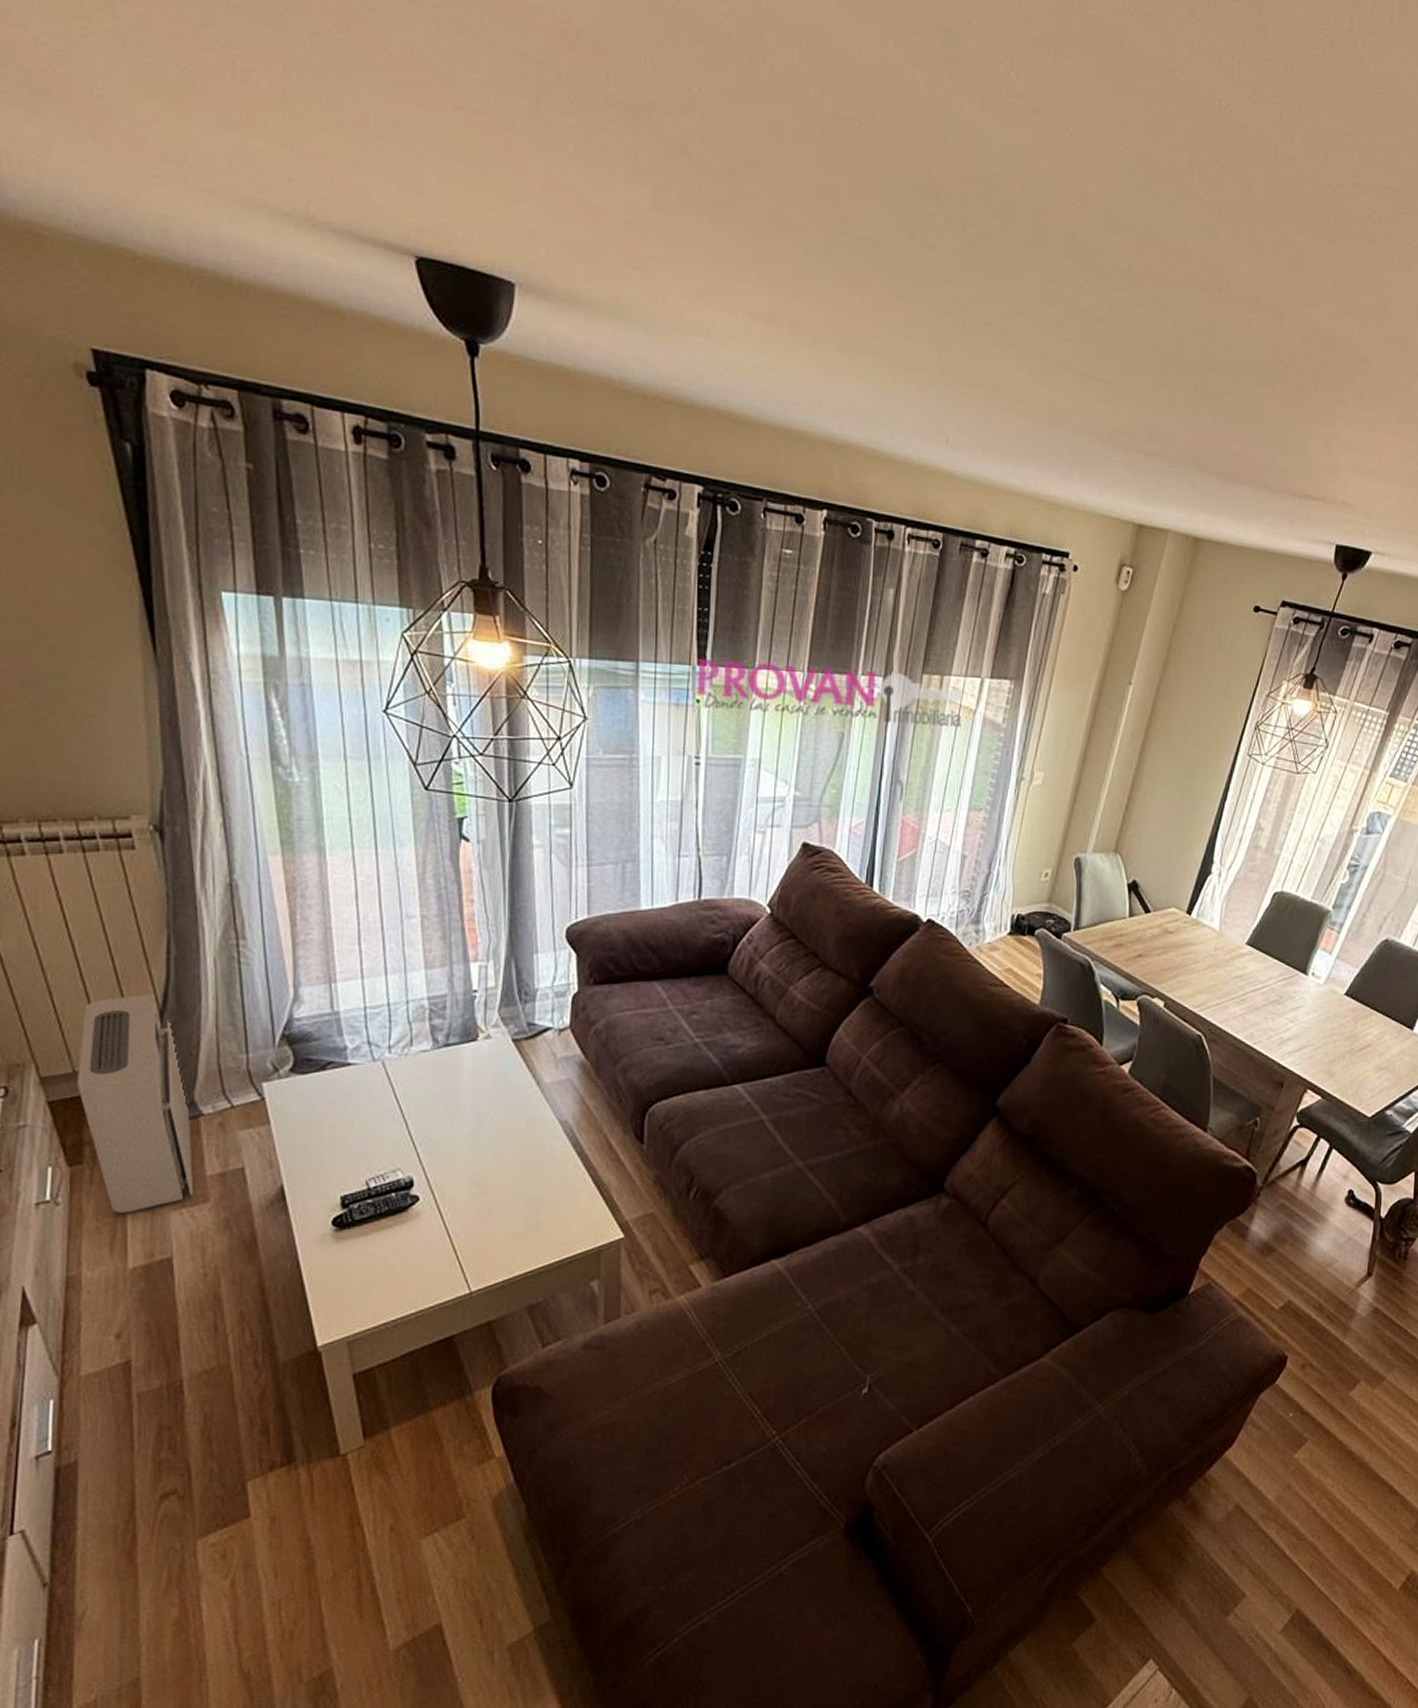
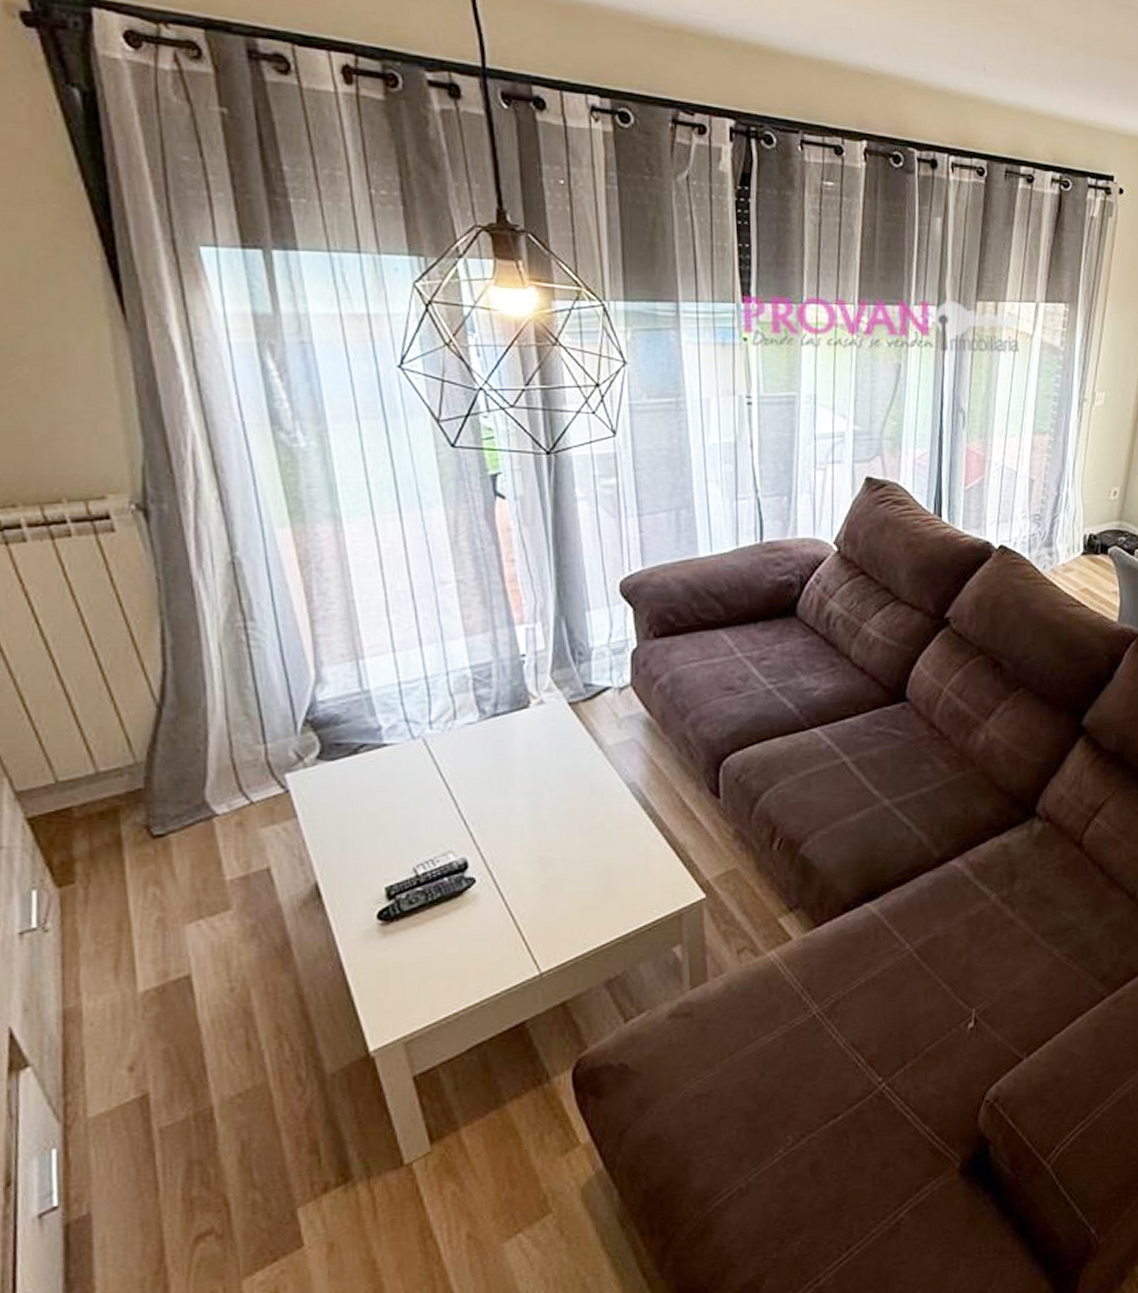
air purifier: present [77,994,194,1213] -> none [61,688,212,933]

